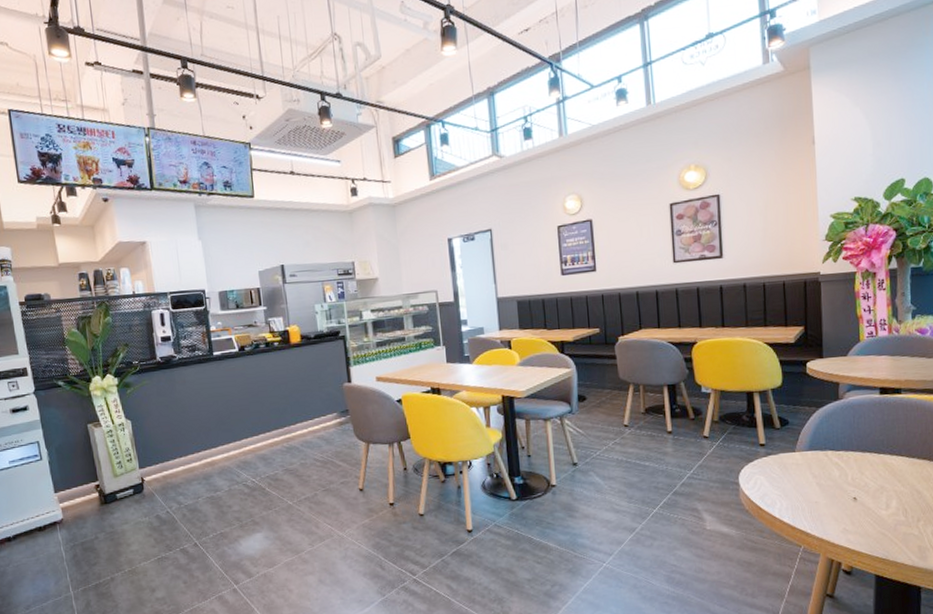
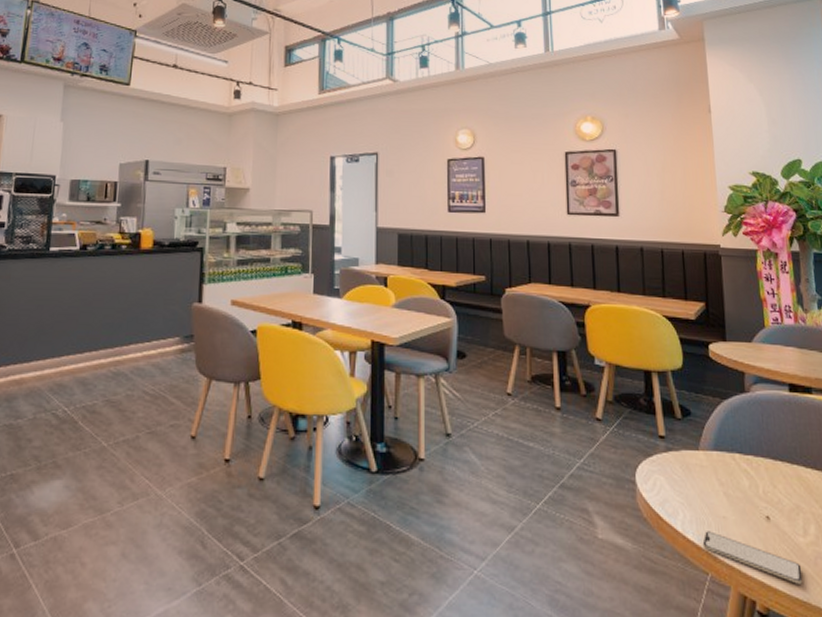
smartphone: none [797,514,883,546] -> present [702,531,802,584]

